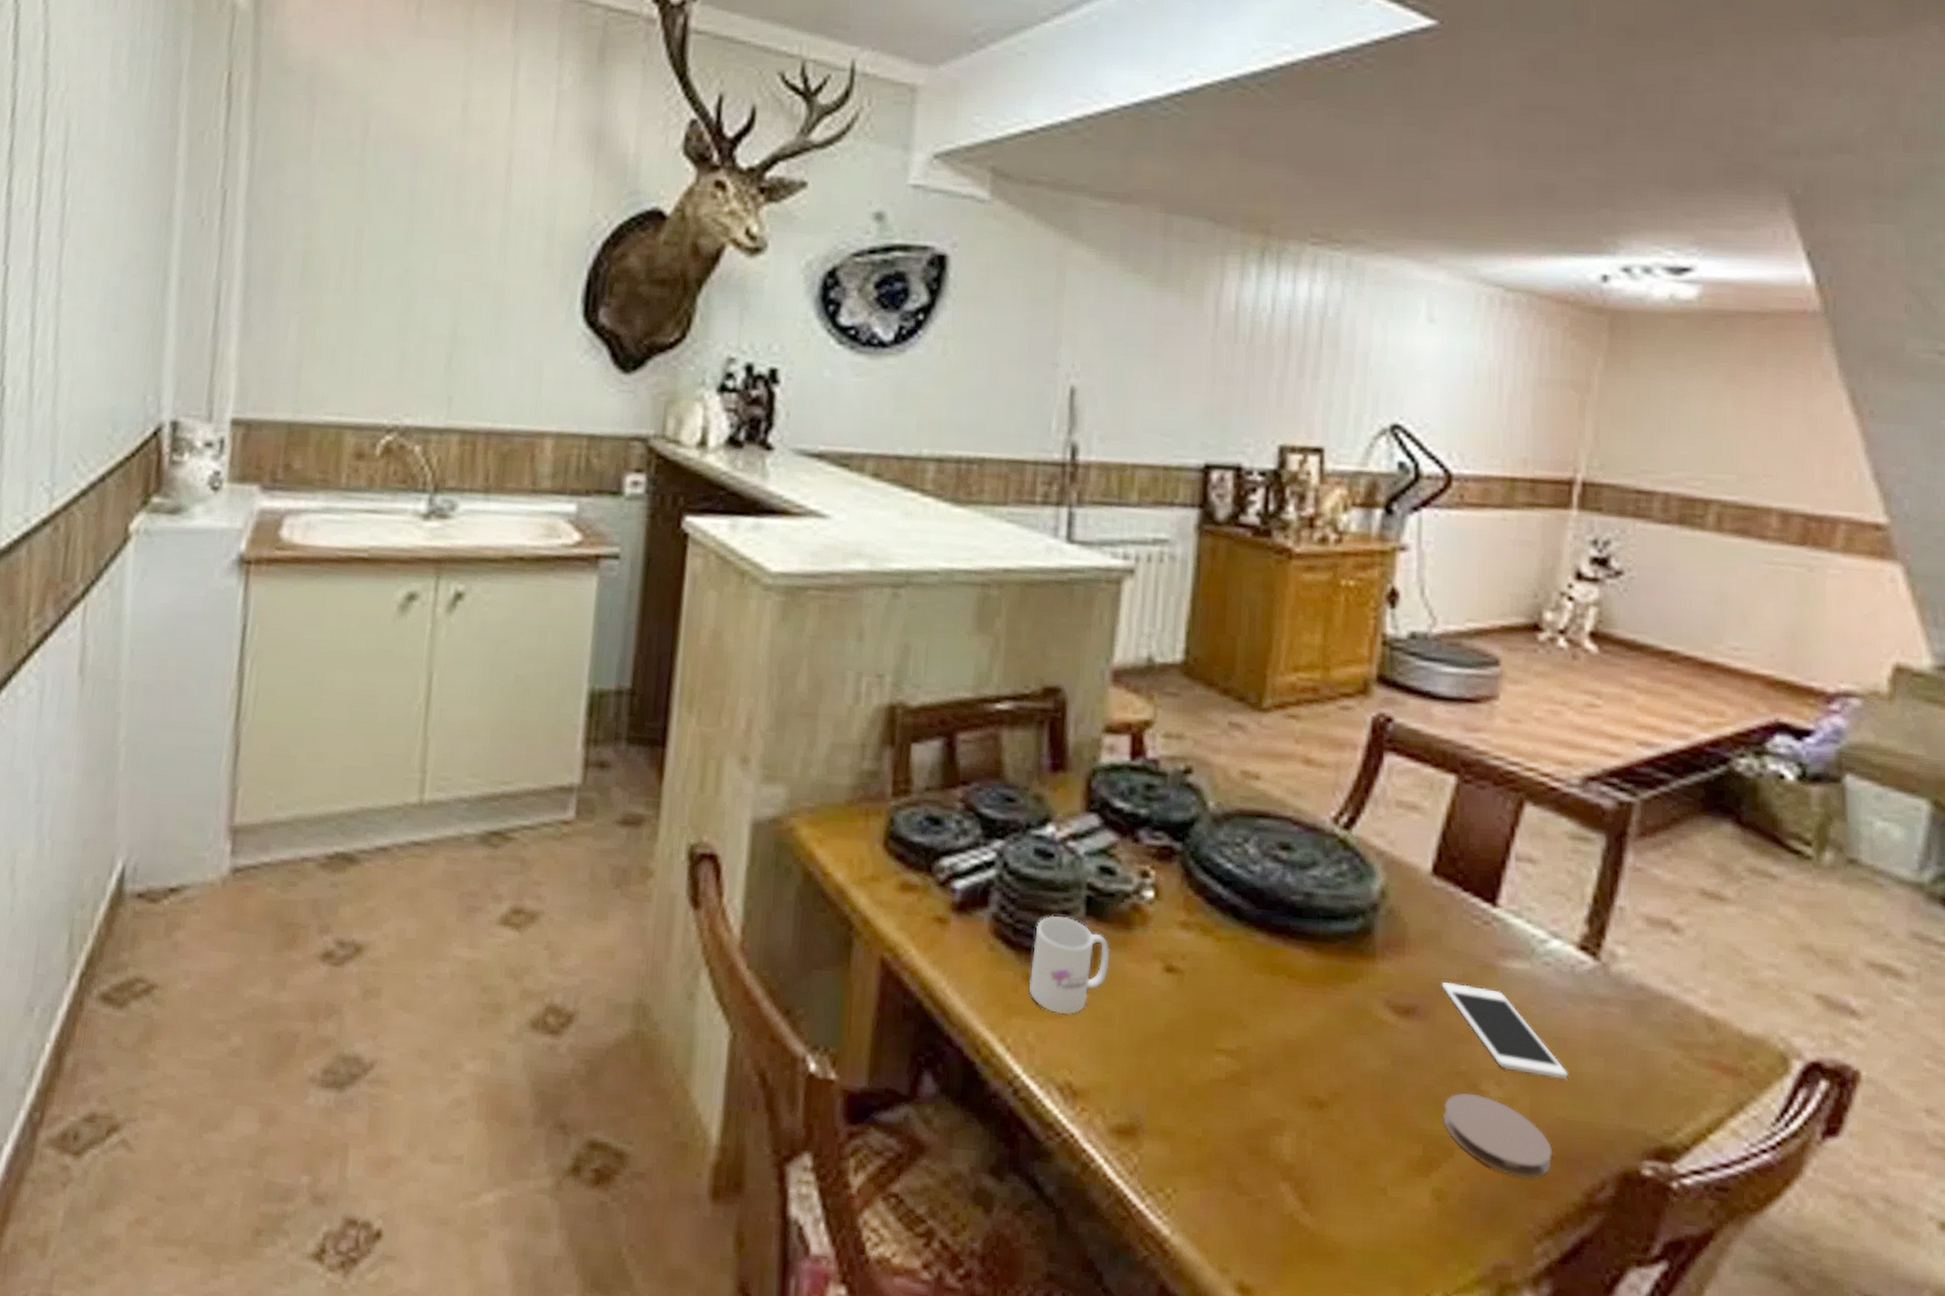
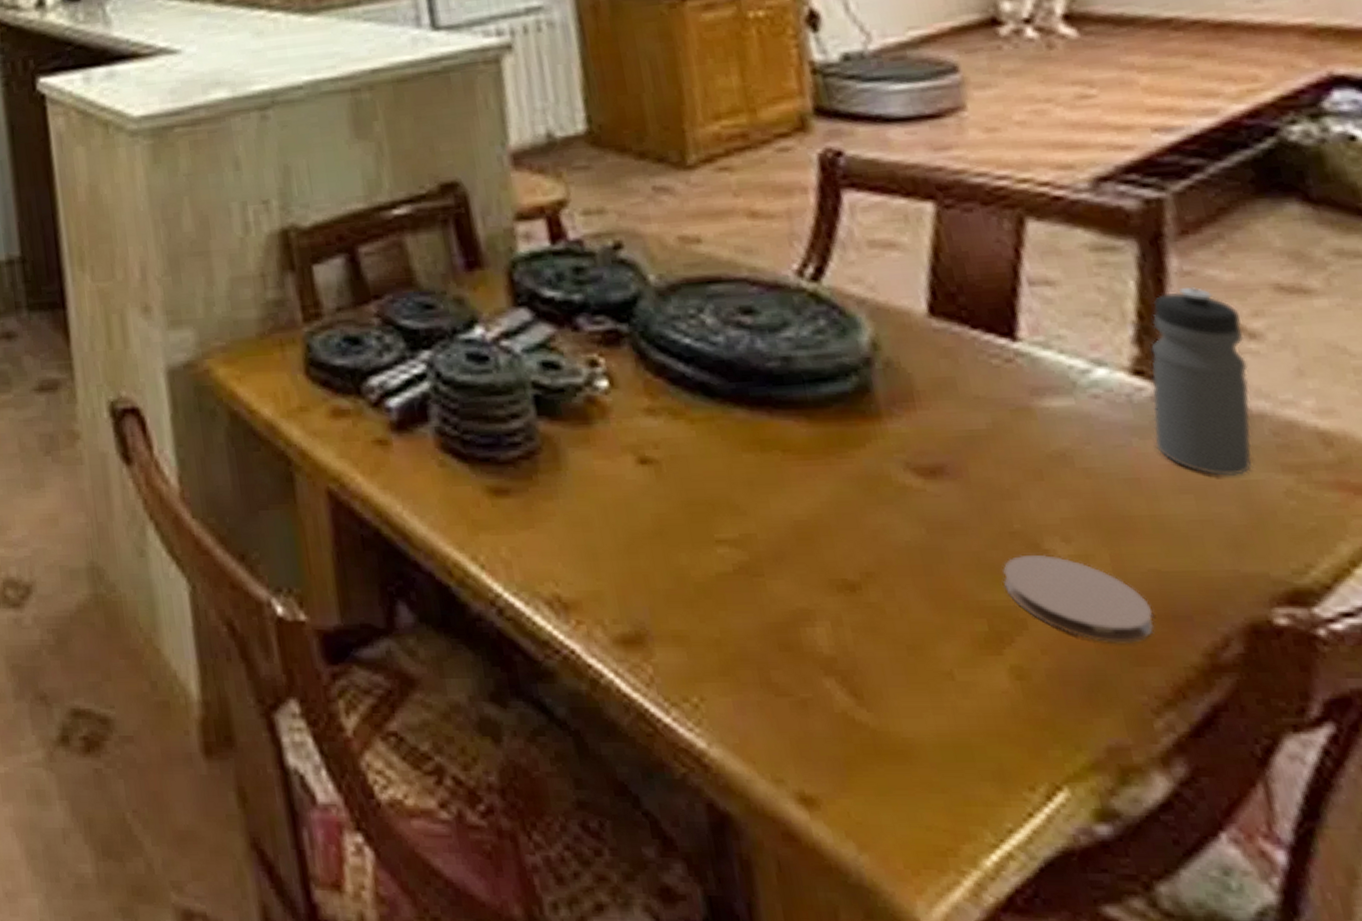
mug: present [1029,915,1110,1015] -> none [485,420,576,525]
cell phone: present [1441,982,1568,1079] -> none [968,432,1152,525]
water bottle: none [1584,881,1670,1046] -> present [1151,286,1252,476]

